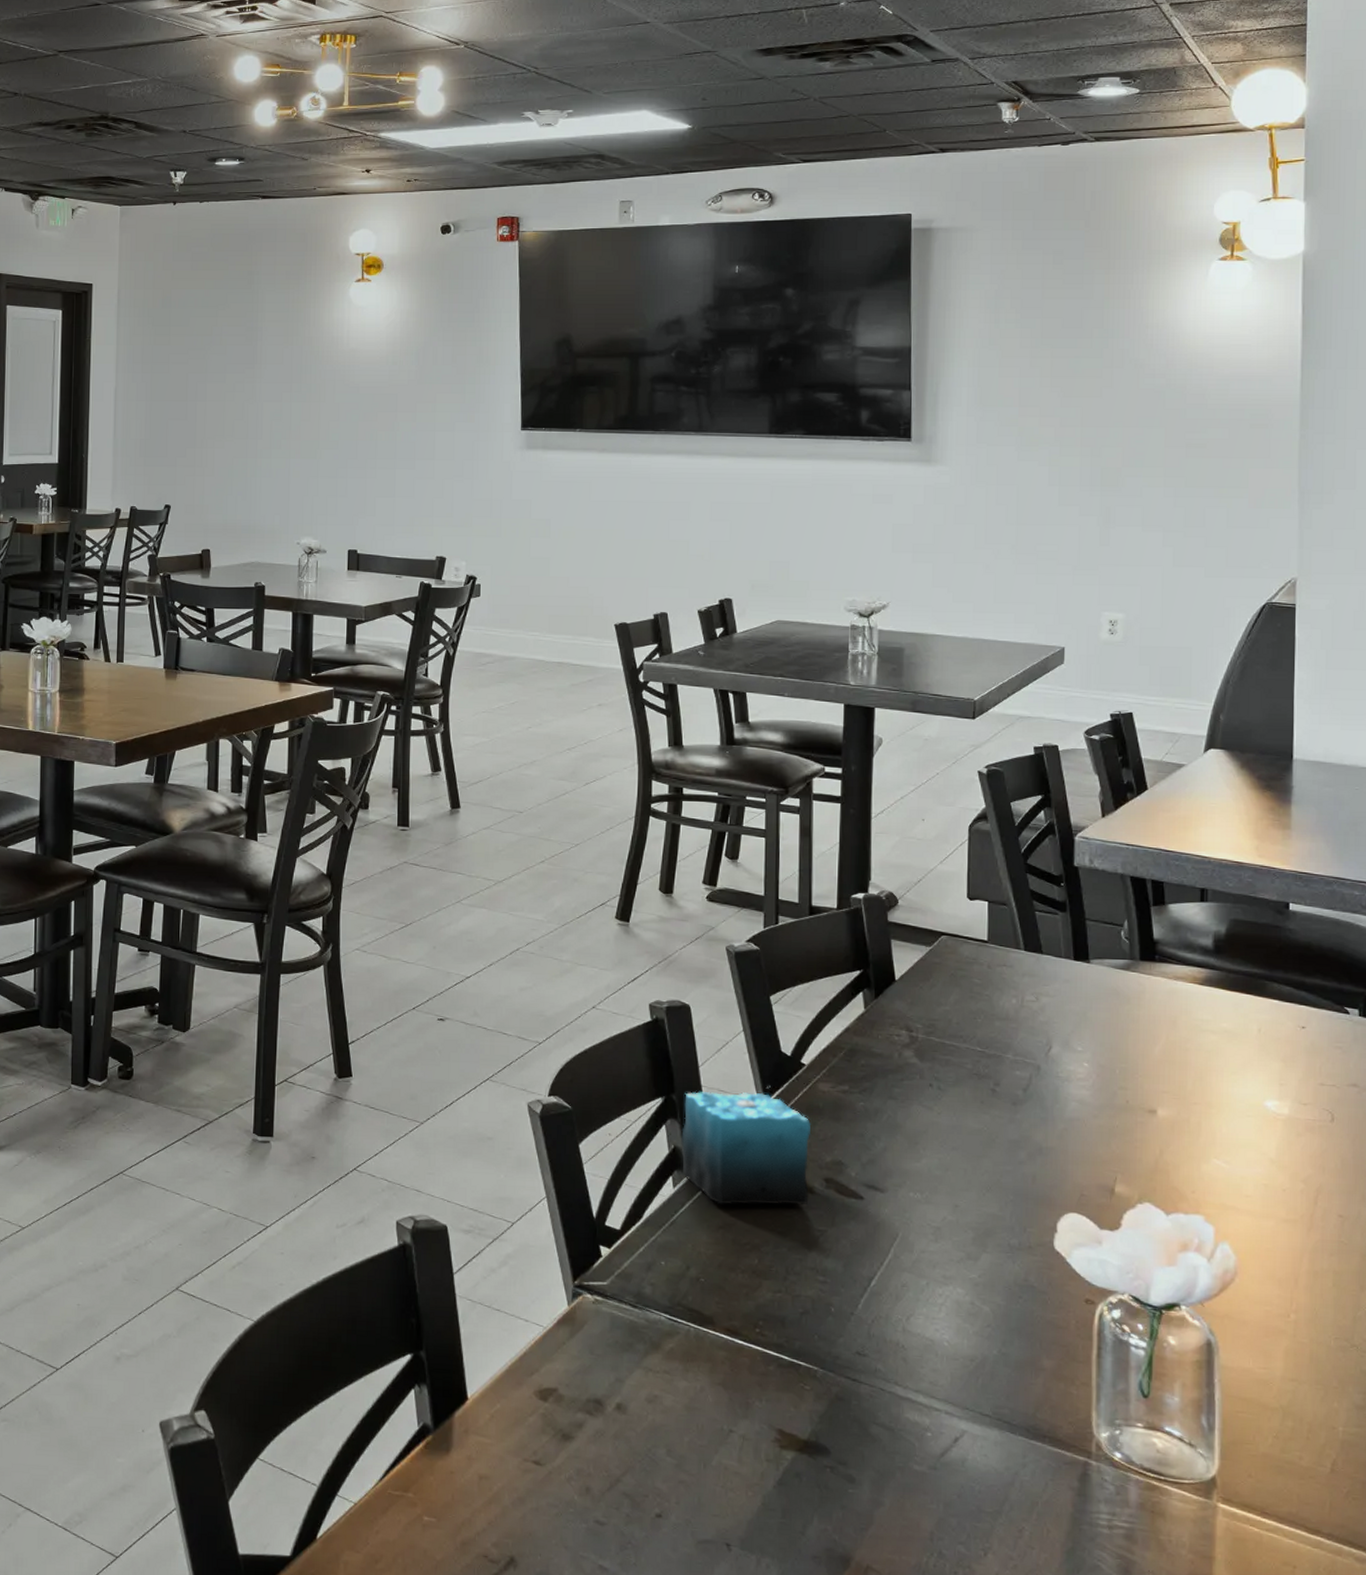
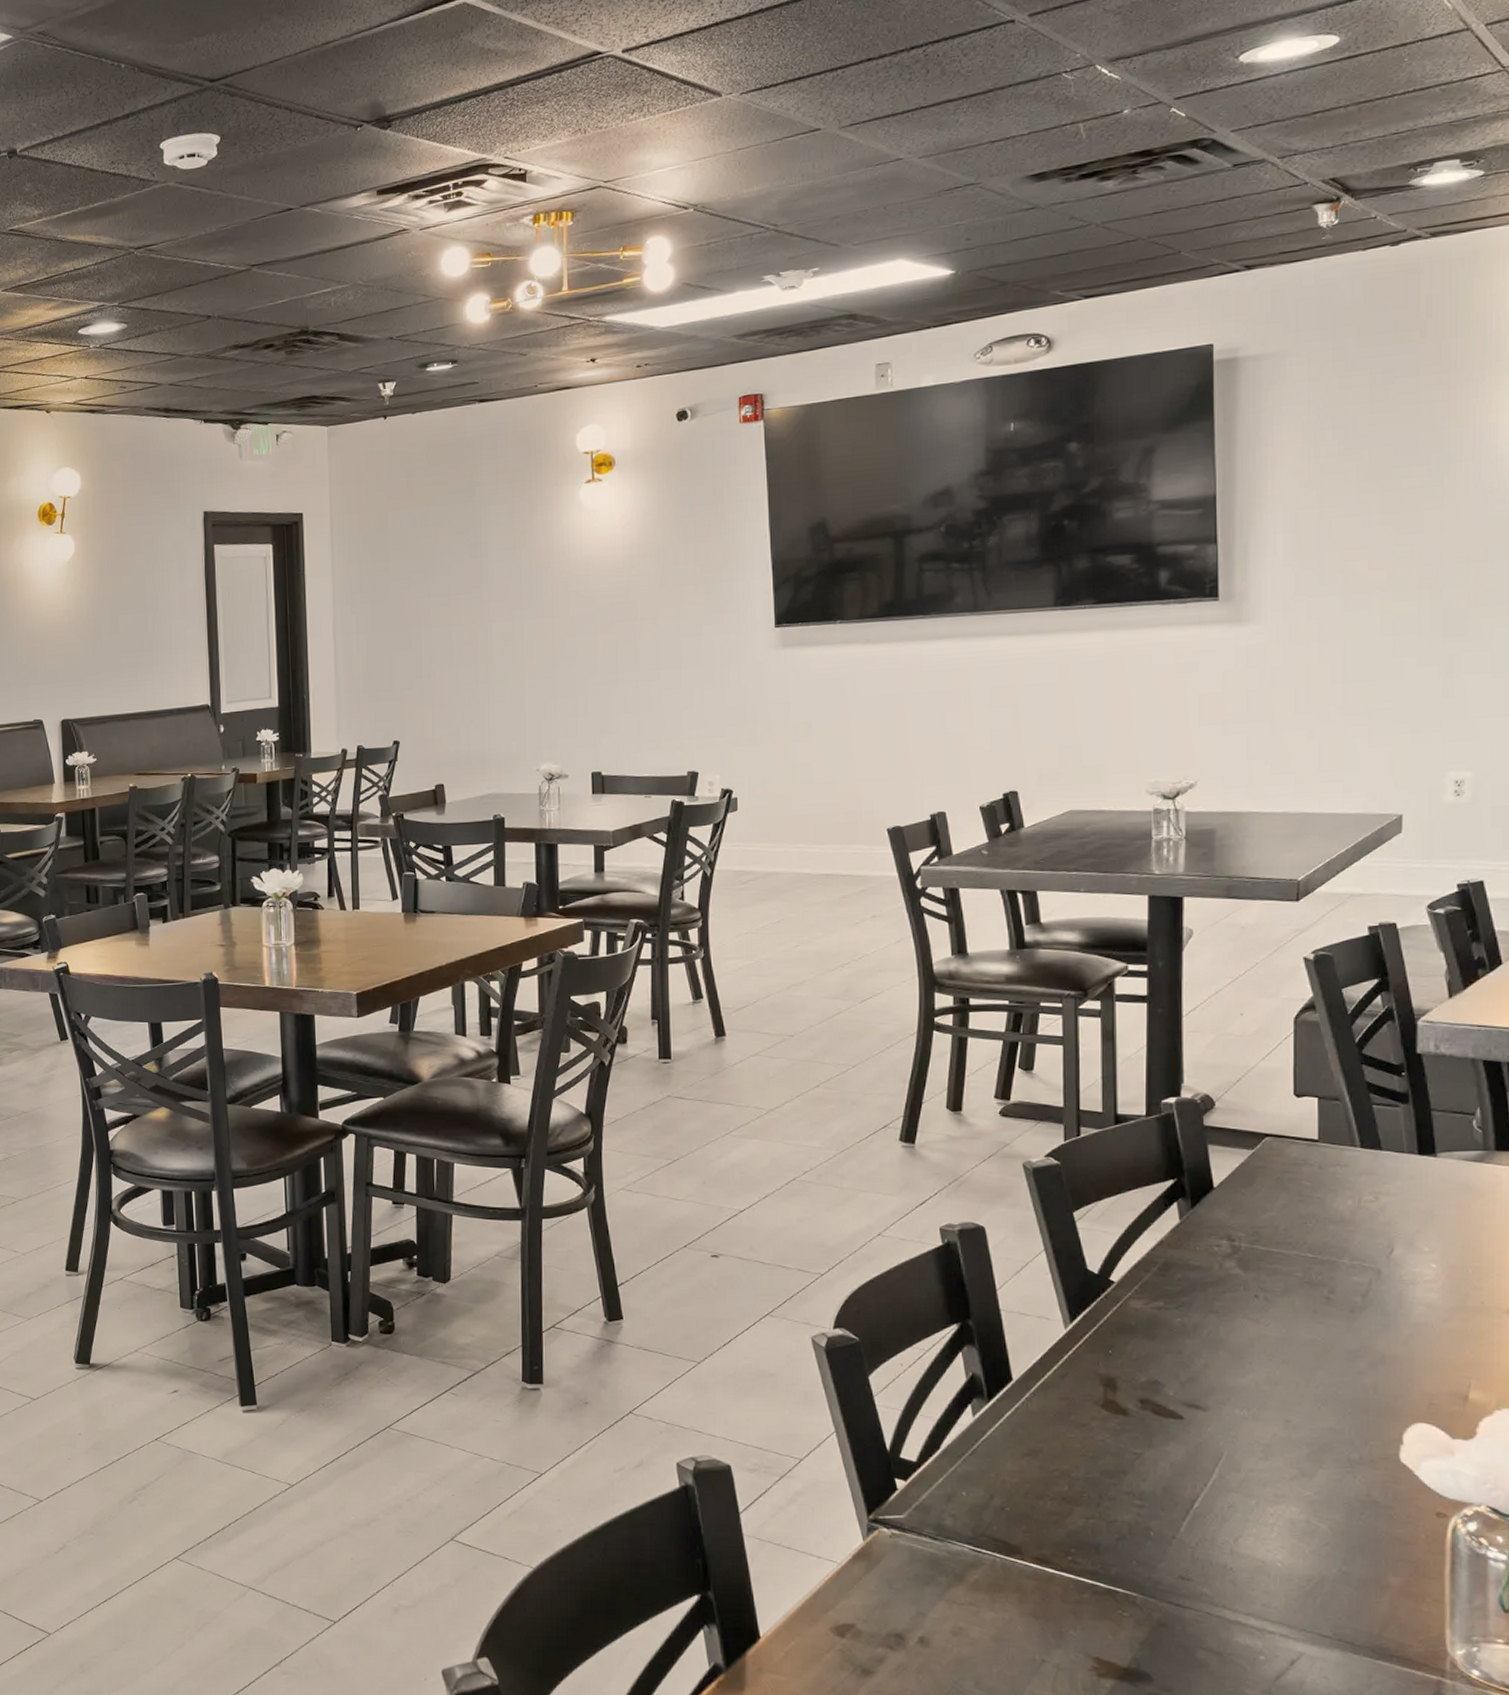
candle: present [681,1064,811,1205] -> none [980,1285,1122,1431]

